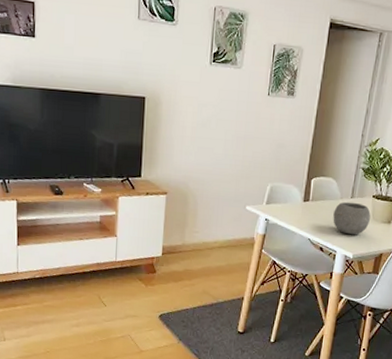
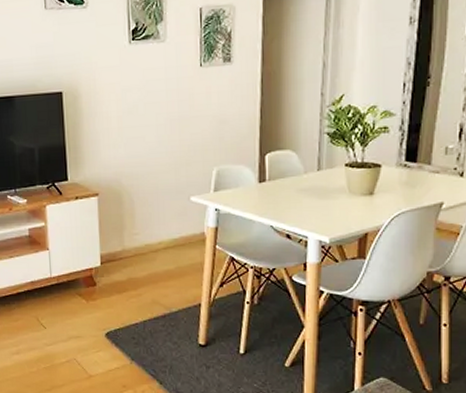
bowl: present [333,201,370,235] -> none [298,175,345,215]

